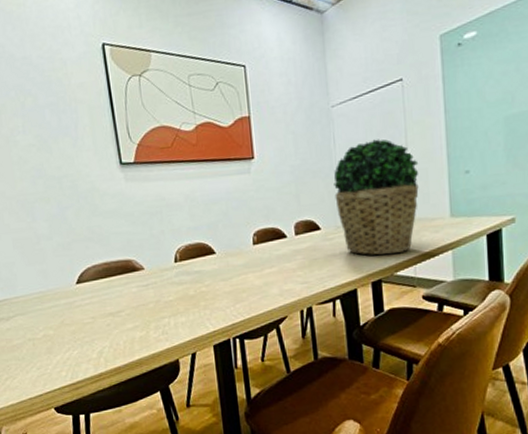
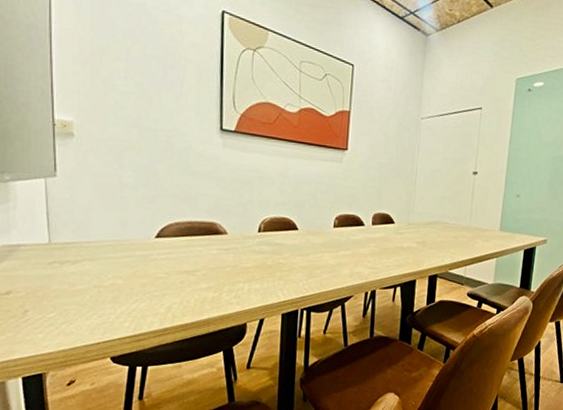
potted plant: present [334,139,419,256] -> none [411,154,483,255]

